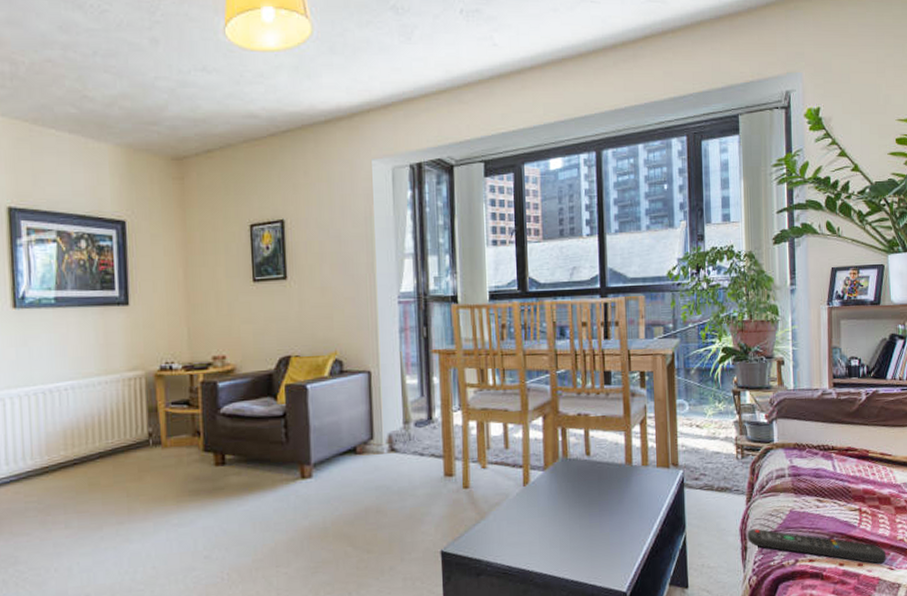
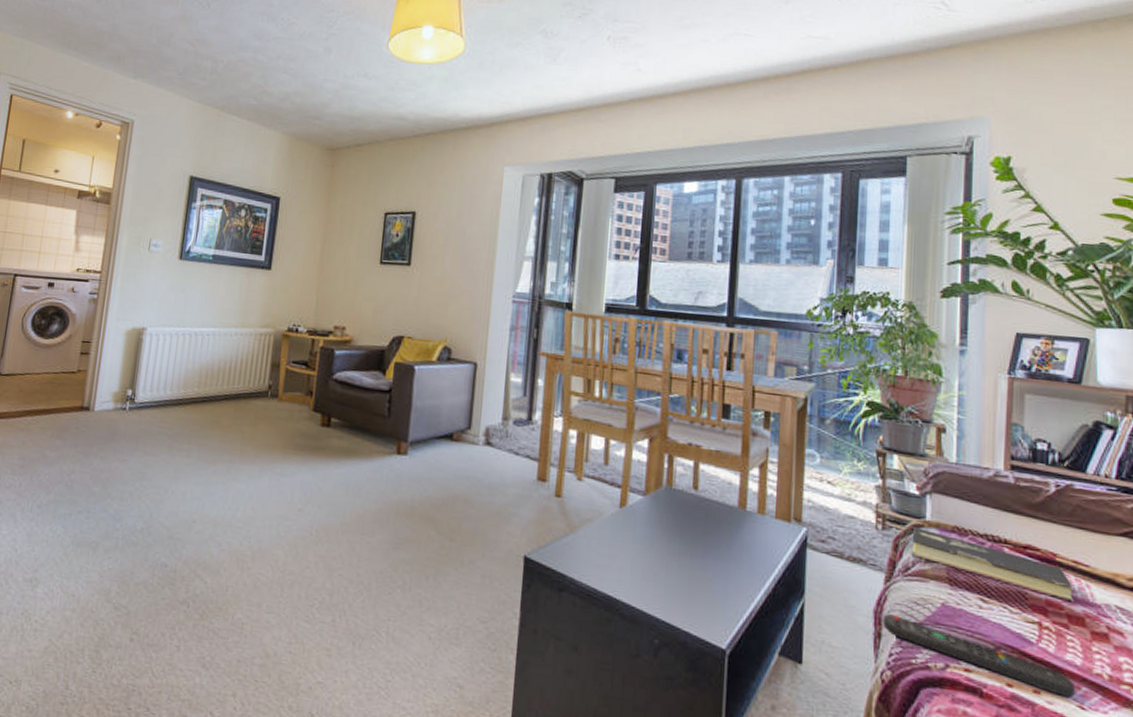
book: none [764,450,883,488] -> present [911,526,1074,603]

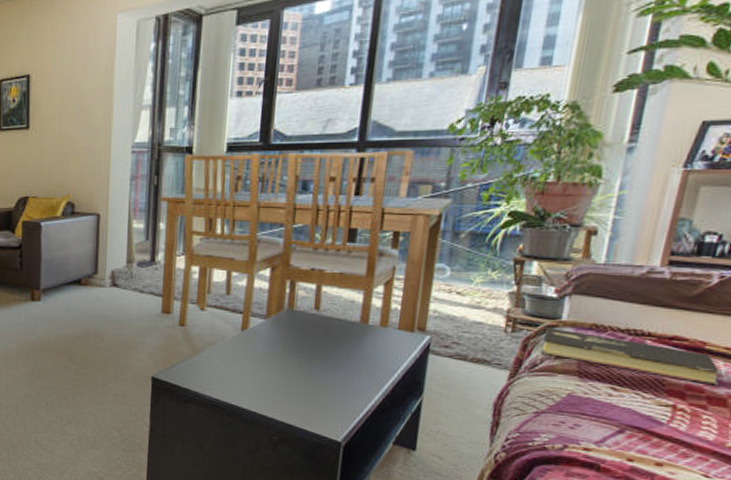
remote control: present [882,614,1076,698] -> none [501,406,704,469]

